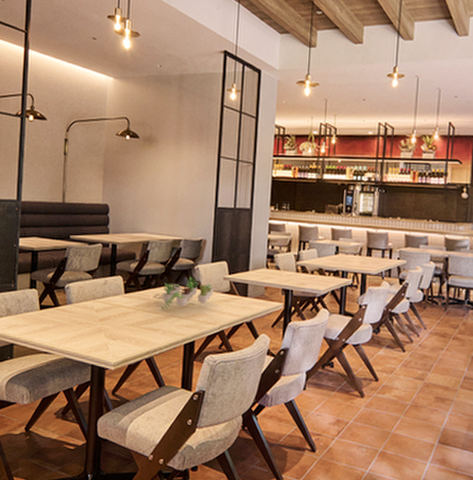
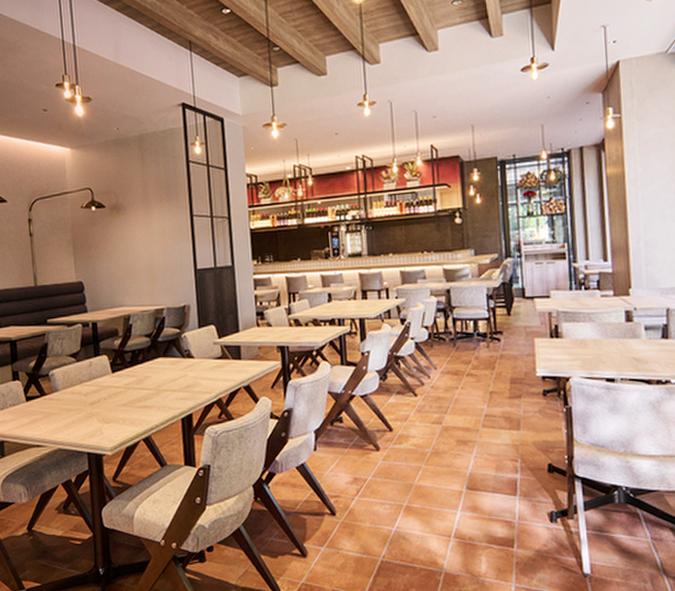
succulent plant: present [153,275,214,309] -> none [142,344,205,384]

